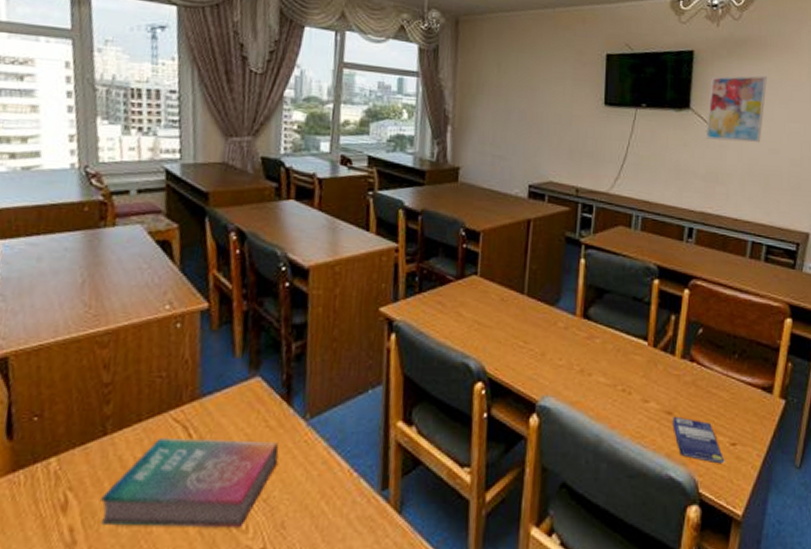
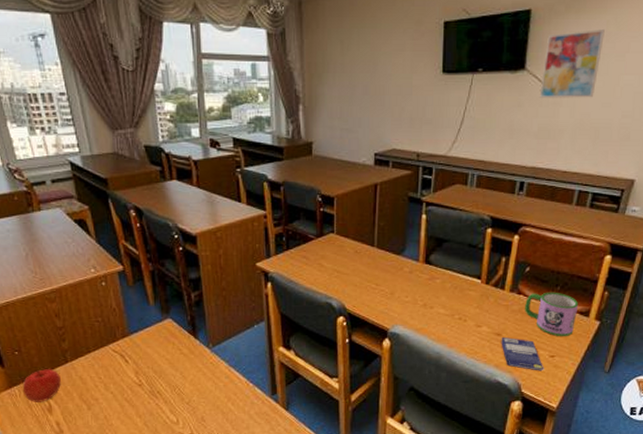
apple: none [30,444,92,495] -> present [22,369,61,402]
book: present [99,438,279,529] -> none [72,363,193,422]
mug: none [699,360,760,419] -> present [525,292,579,337]

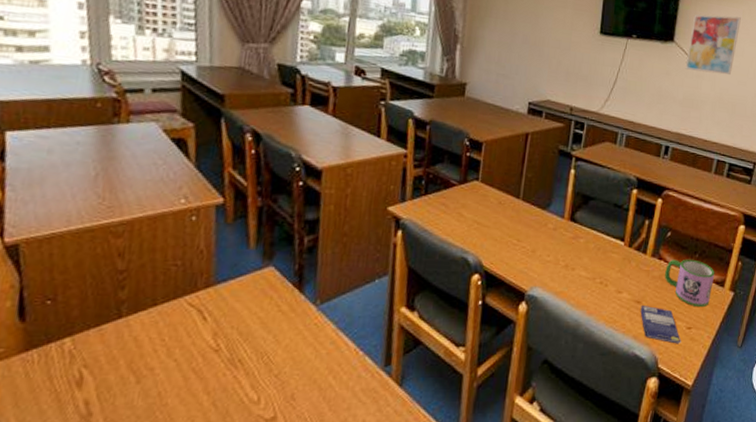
apple: present [22,369,61,402] -> none [44,326,107,372]

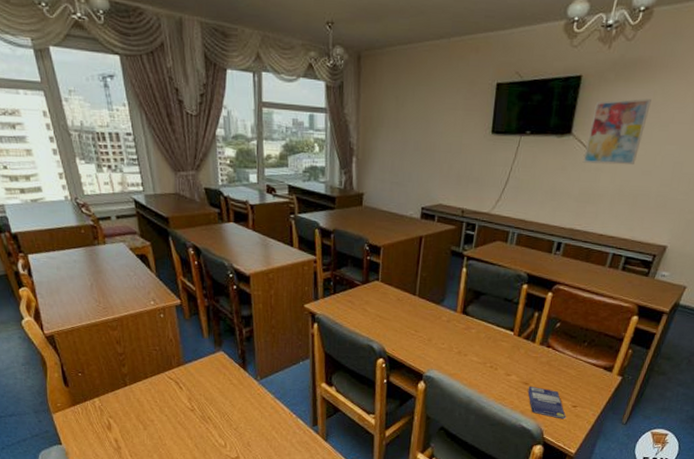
mug: present [665,259,715,308] -> none [552,347,604,390]

